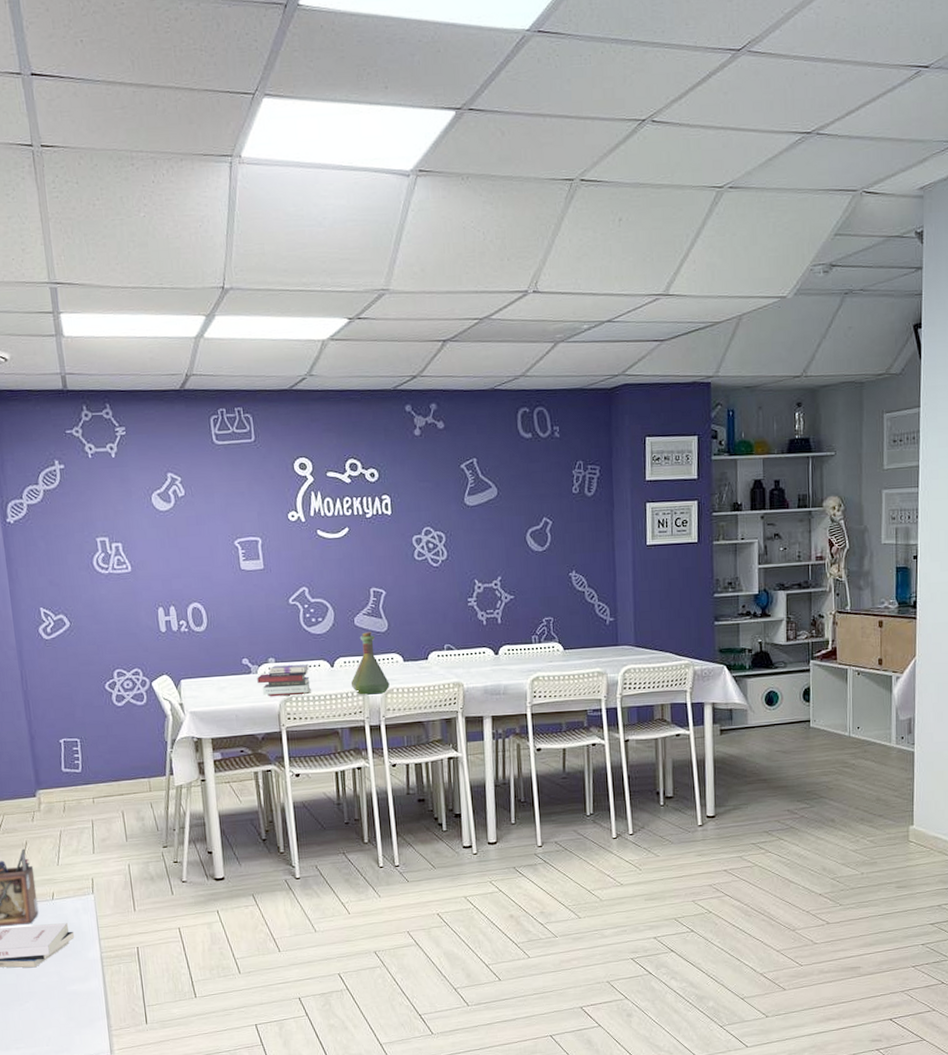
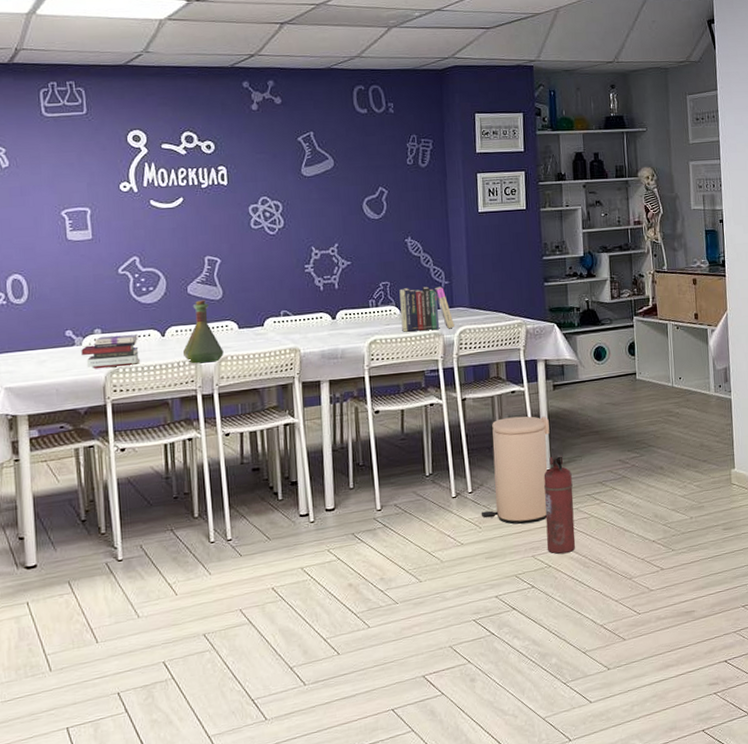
books: none [563,623,619,670] -> present [399,286,455,332]
pedal bin: none [641,760,715,868] -> present [481,416,550,524]
fire extinguisher: none [707,800,738,901] -> present [543,454,576,554]

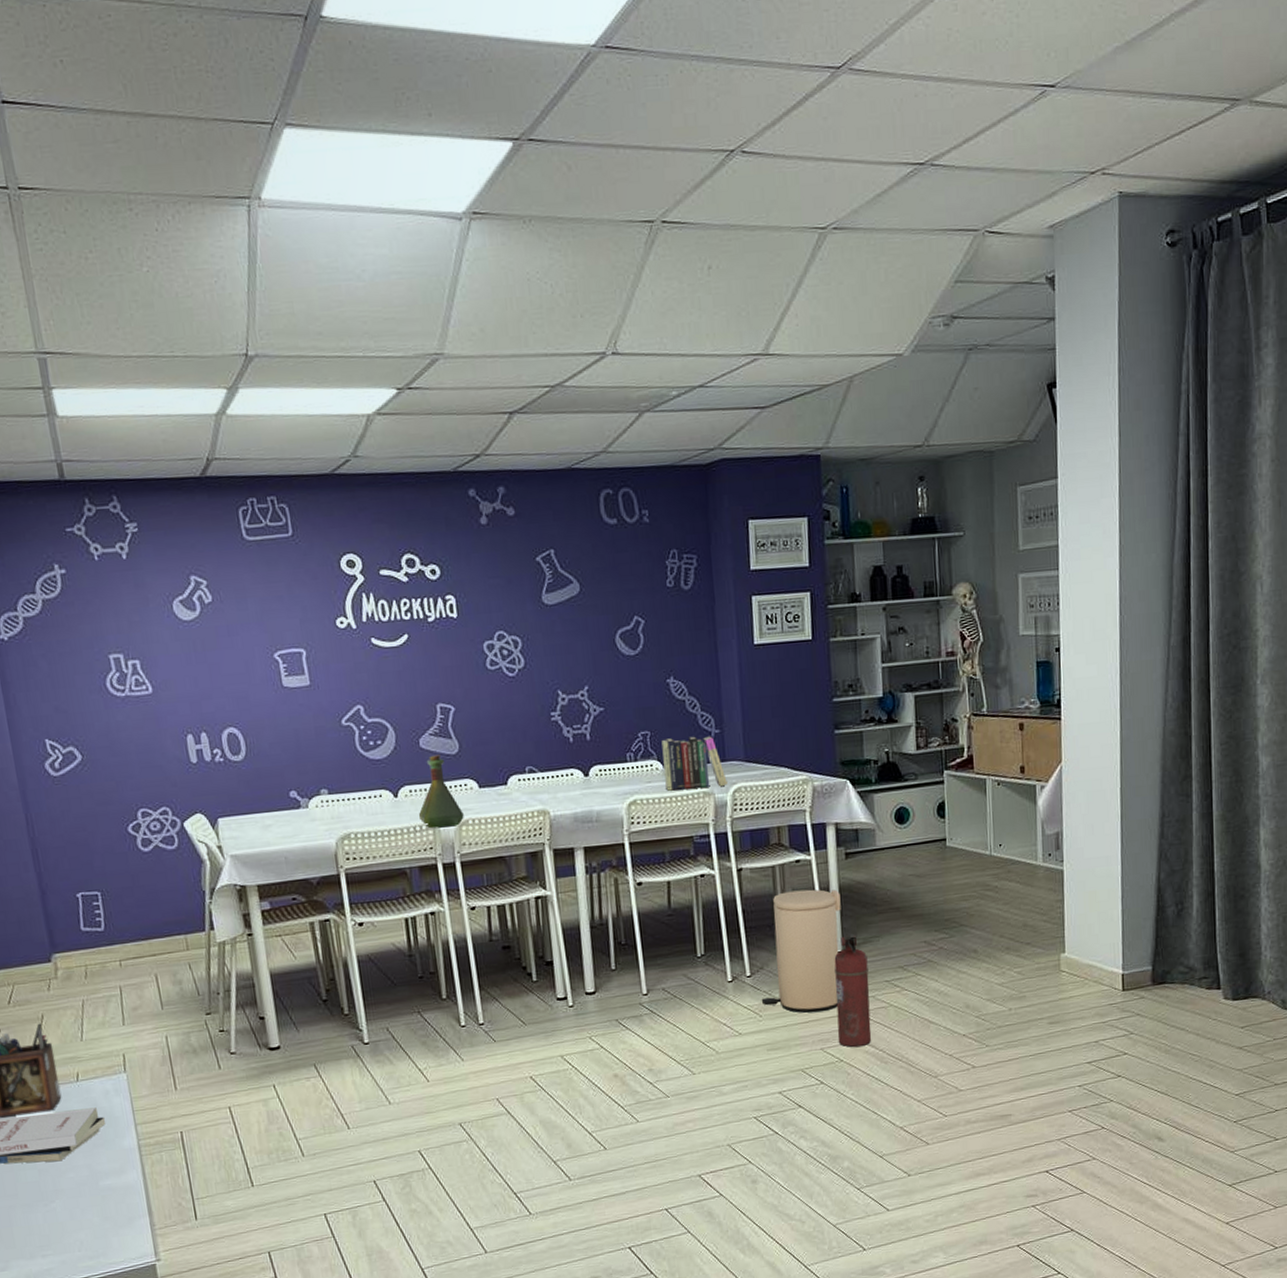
books: present [81,333,141,368] -> none [308,794,374,834]

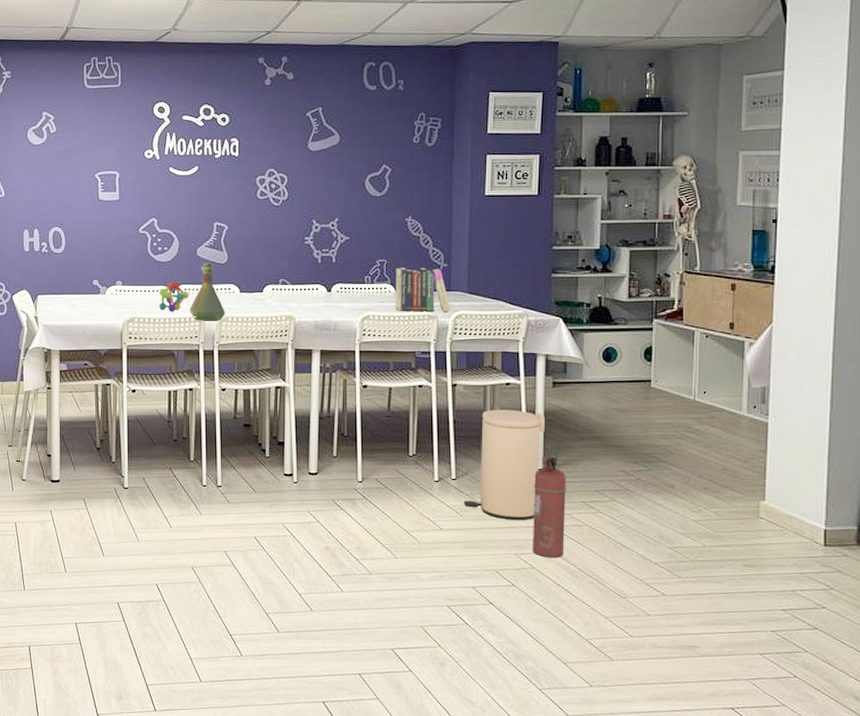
molecular model: none [377,782,416,821] -> present [159,281,189,312]

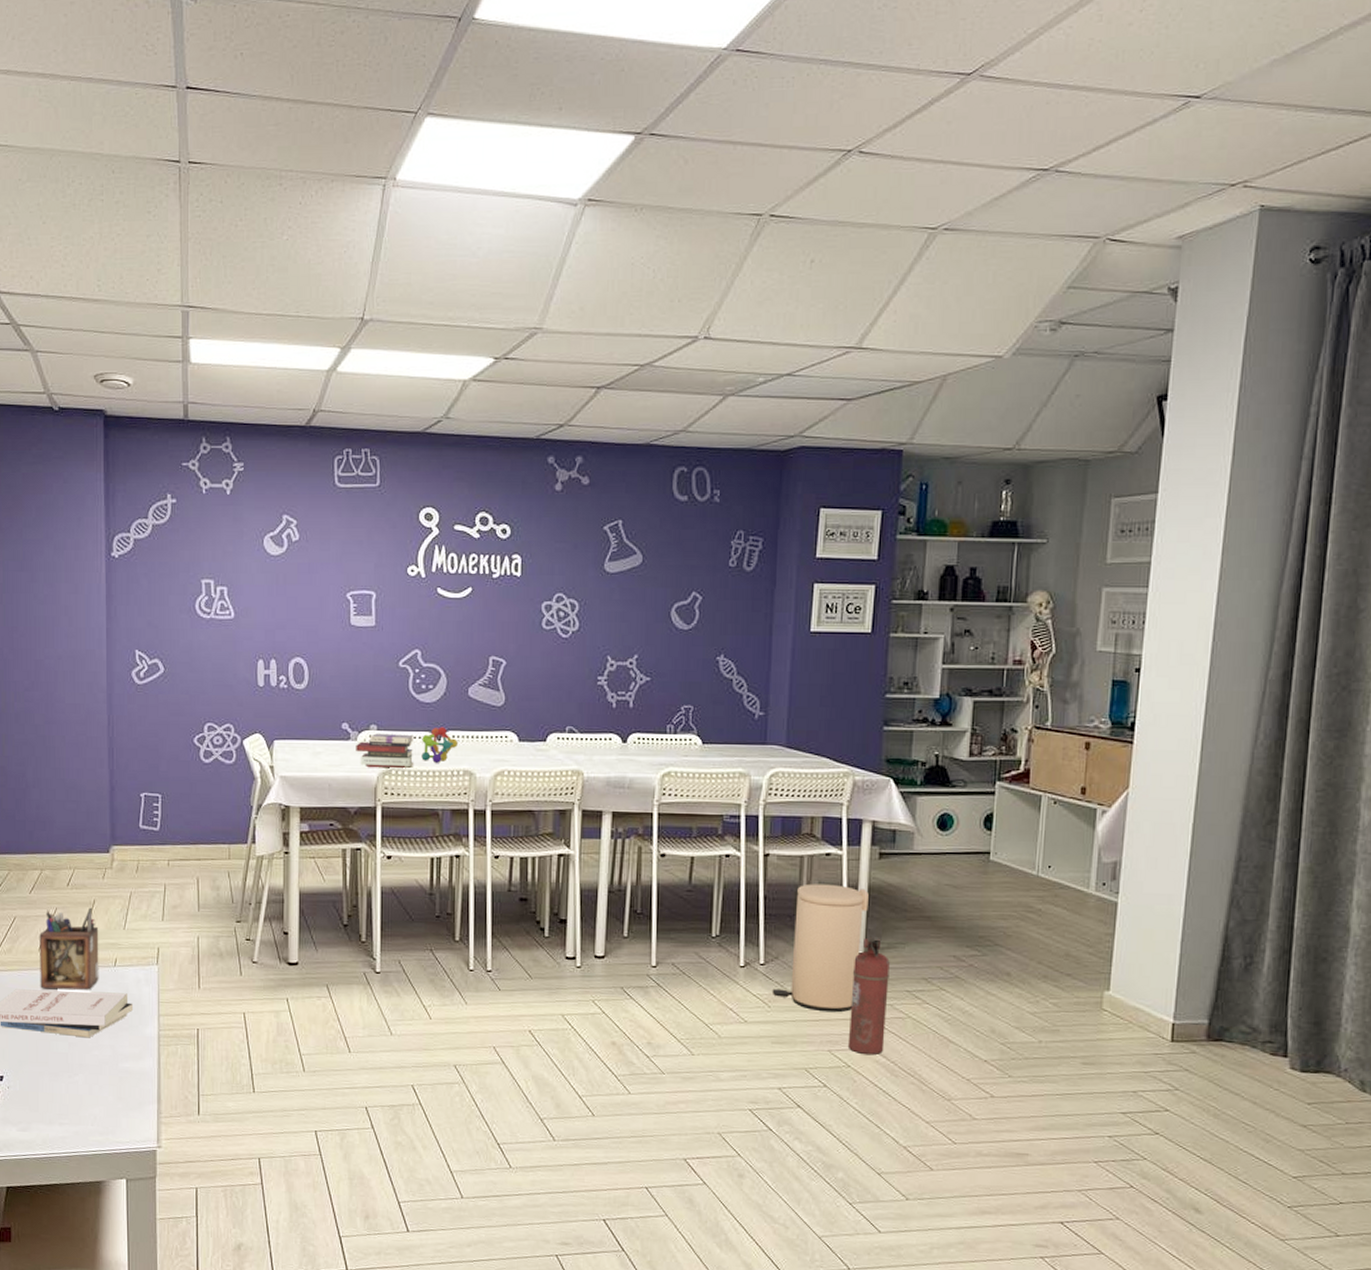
books: none [105,288,153,317] -> present [356,733,414,769]
flask: present [189,263,225,321] -> none [457,705,500,776]
books: present [396,267,450,313] -> none [702,715,765,770]

